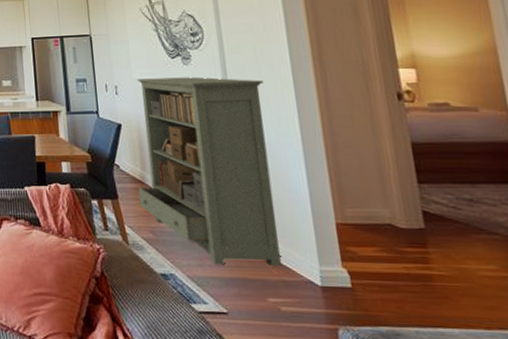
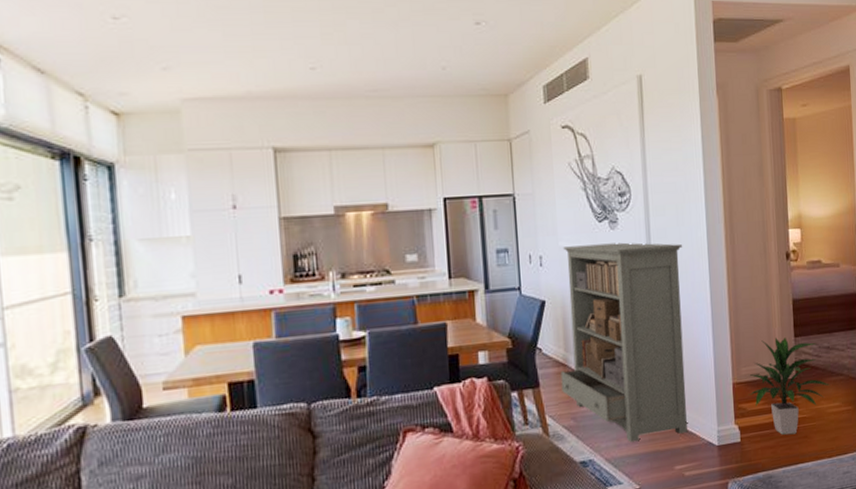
indoor plant: none [357,181,480,292] -> present [749,337,831,435]

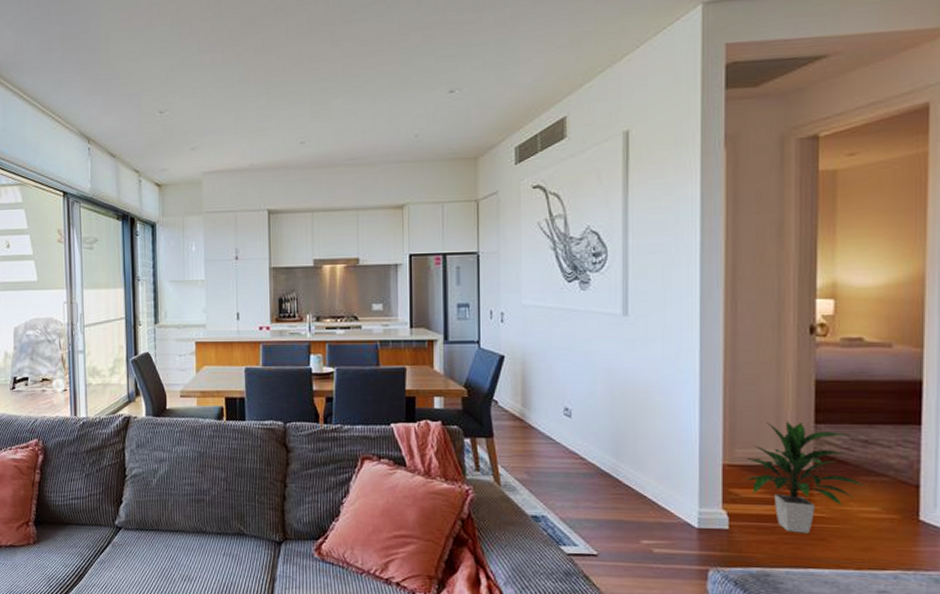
bookshelf: present [560,242,687,443] -> none [516,304,667,508]

